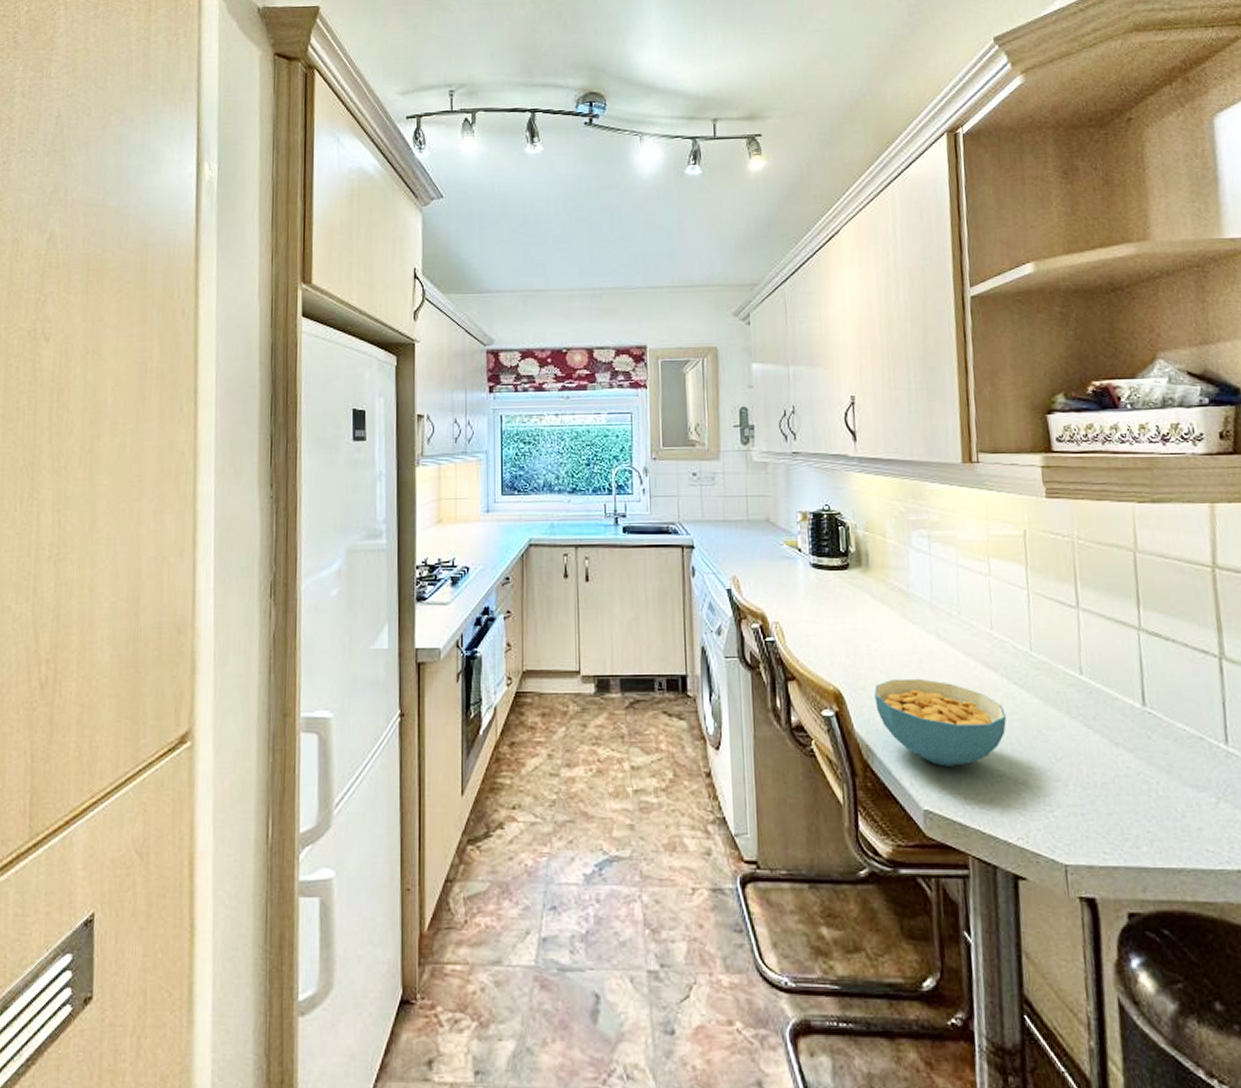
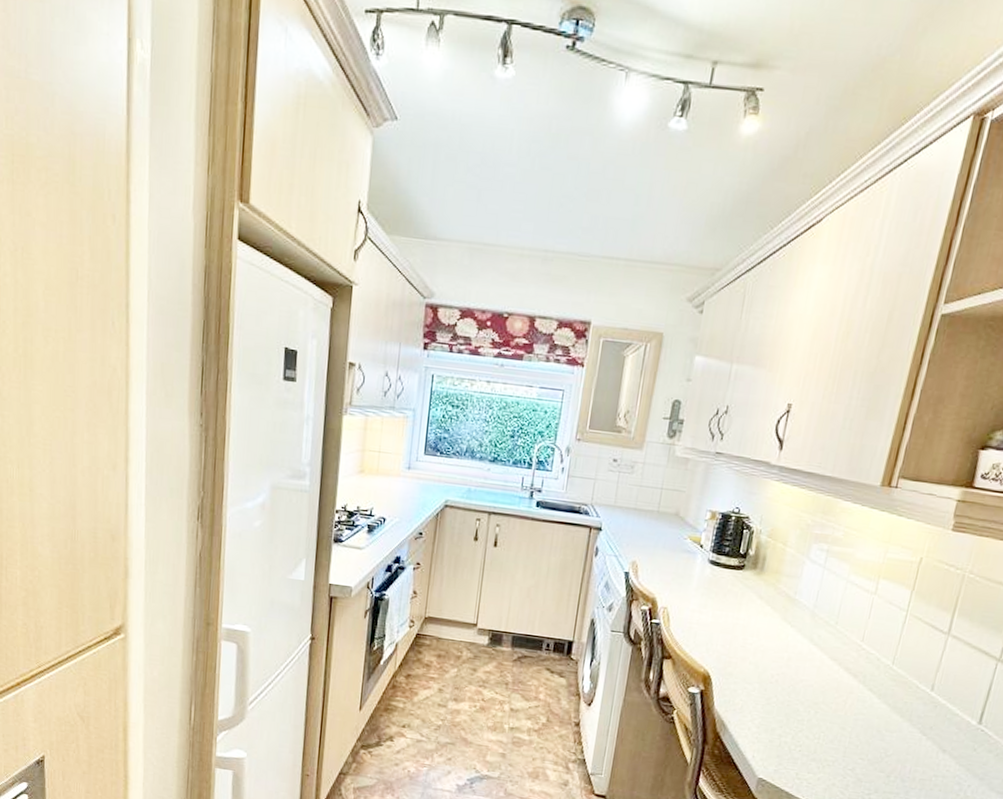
cereal bowl: present [874,678,1006,767] -> none [738,670,853,749]

